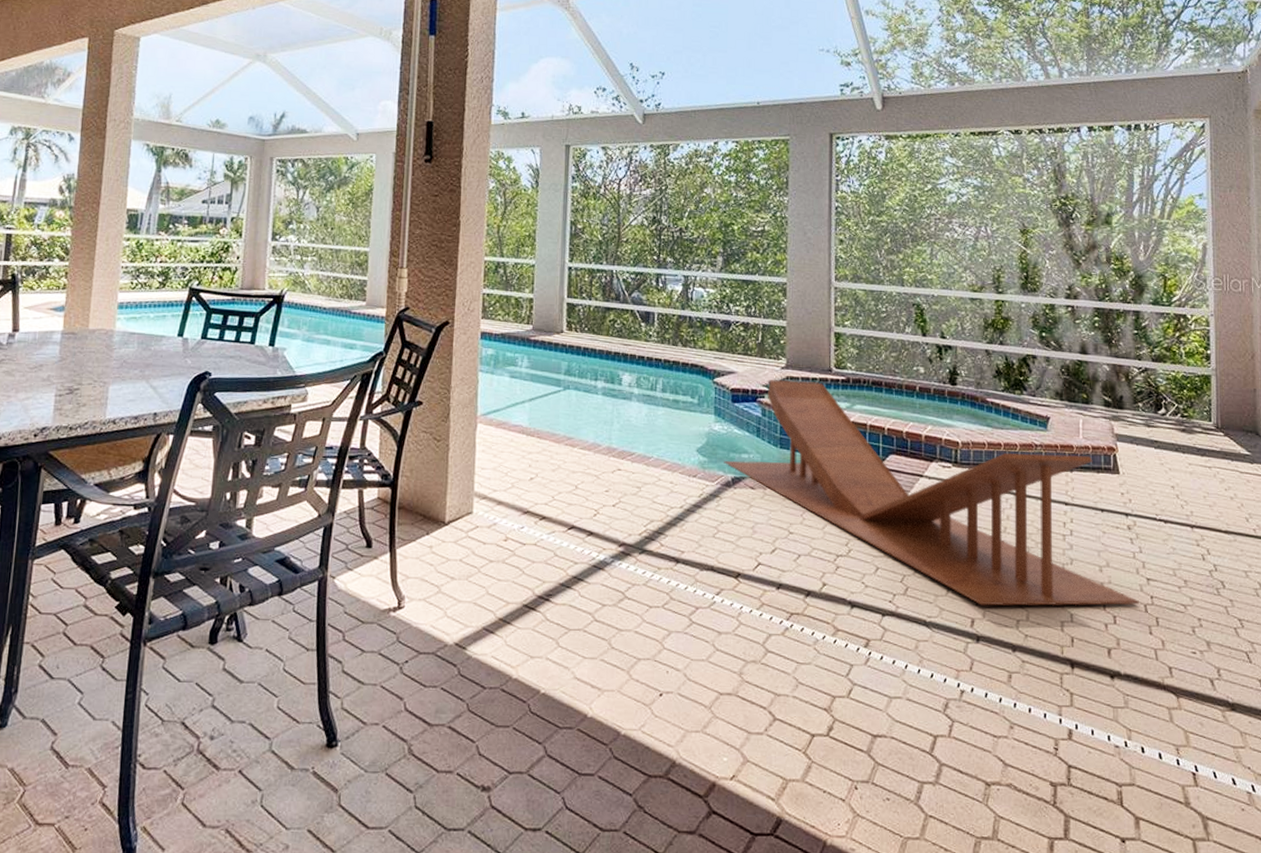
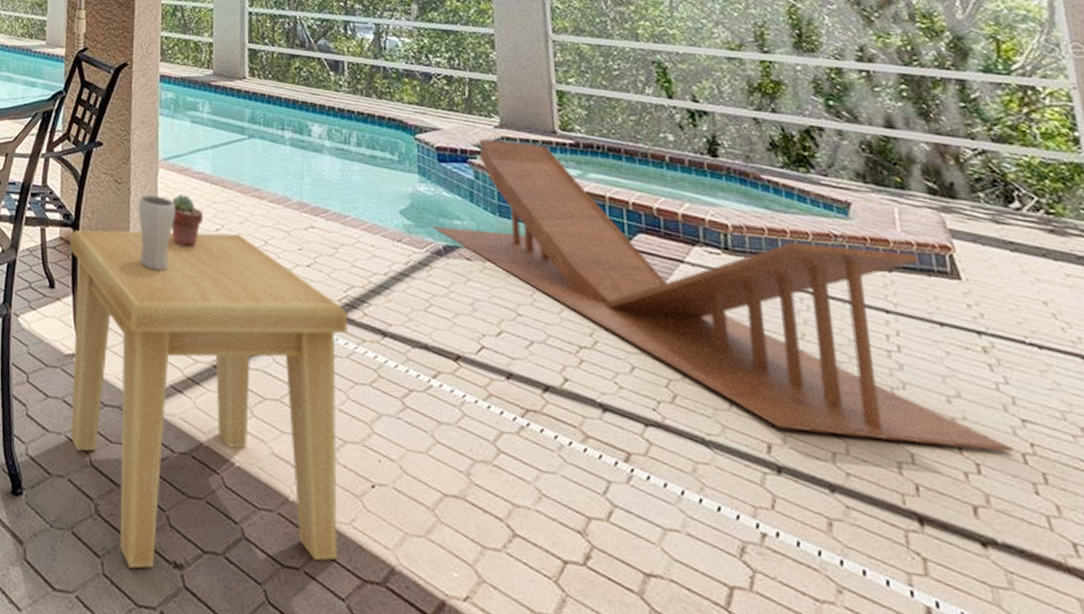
side table: none [385,481,648,797] -> present [69,229,349,569]
drinking glass: none [456,450,493,522] -> present [138,194,175,271]
potted succulent: none [488,448,519,498] -> present [171,194,204,248]

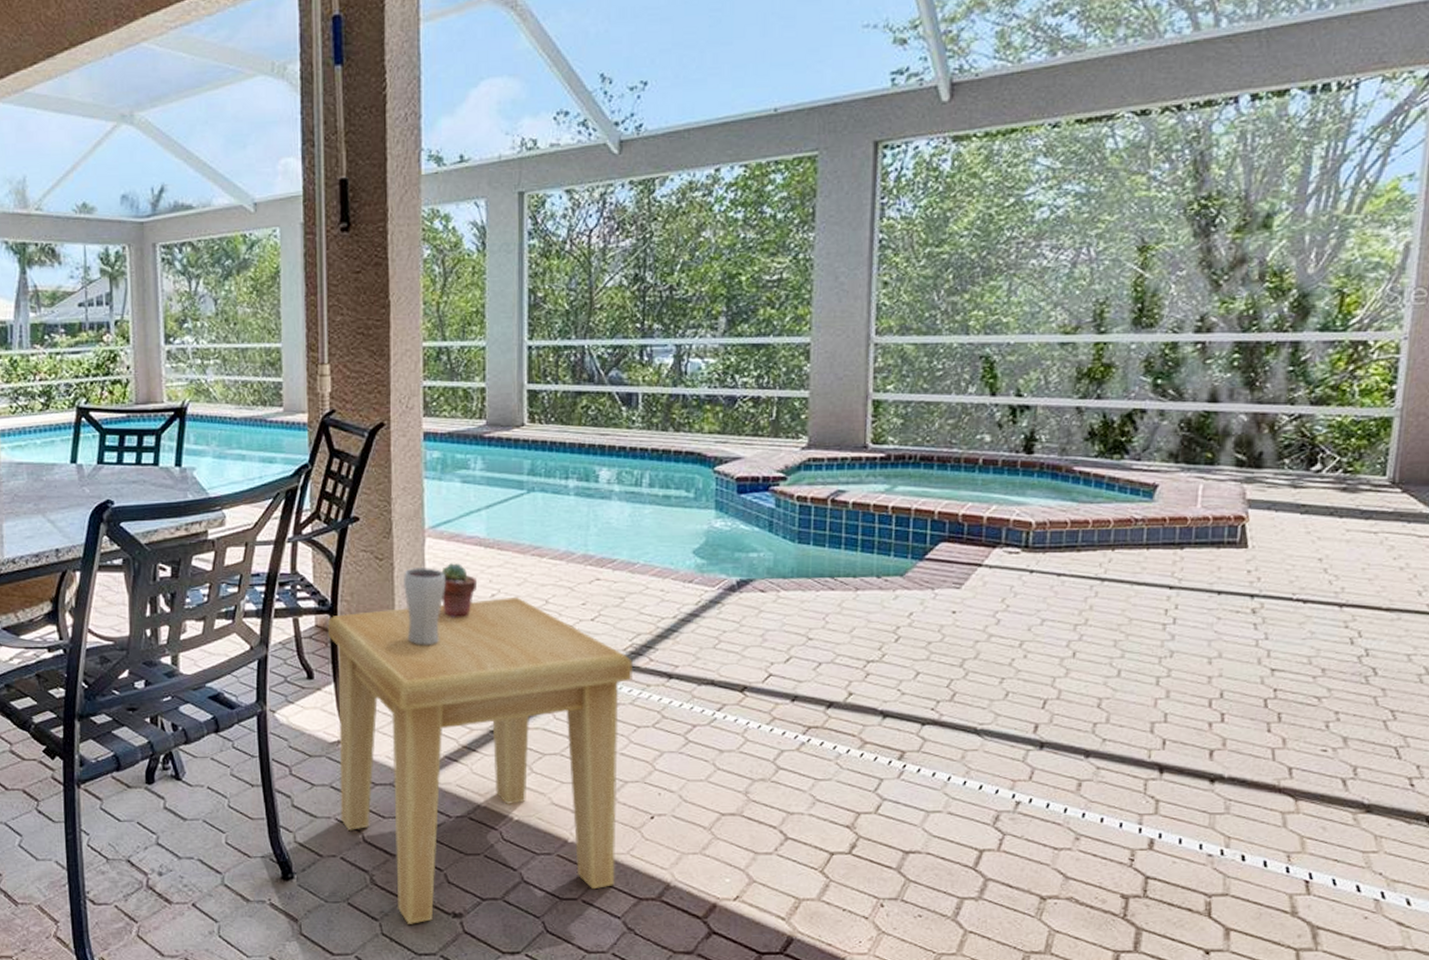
lounge chair: present [432,139,1013,453] -> none [727,461,1257,709]

